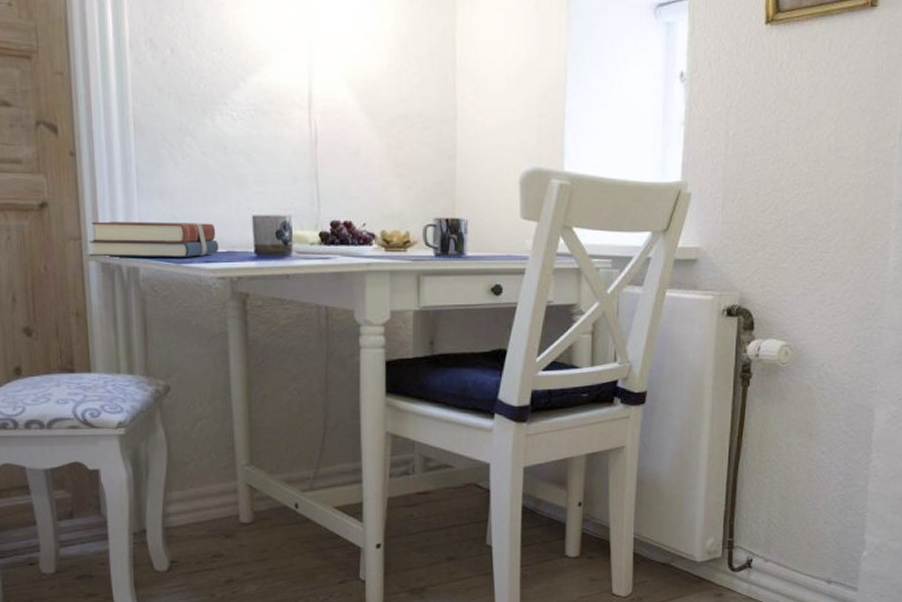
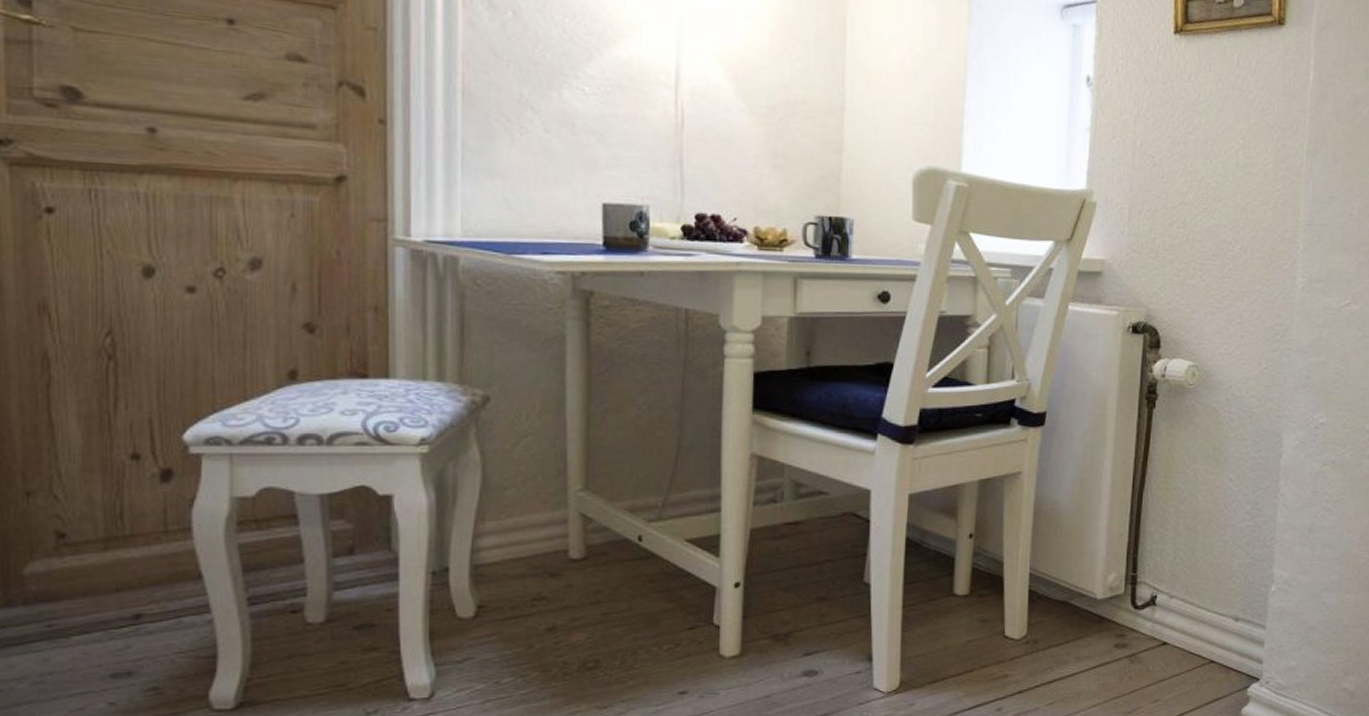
books: present [89,221,219,257] -> none [397,201,560,248]

